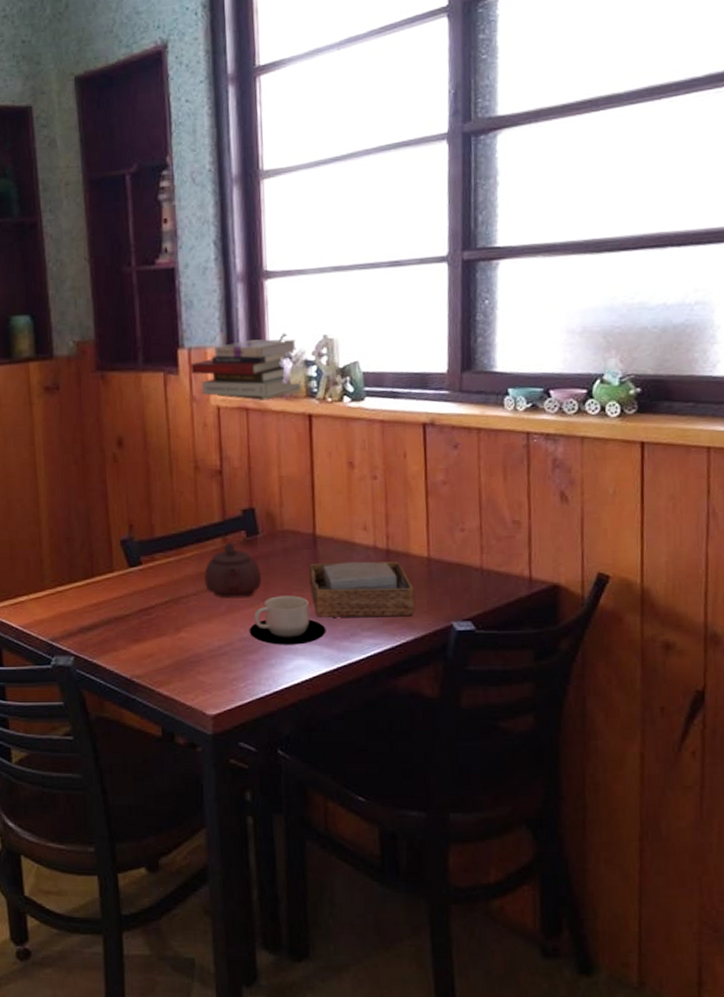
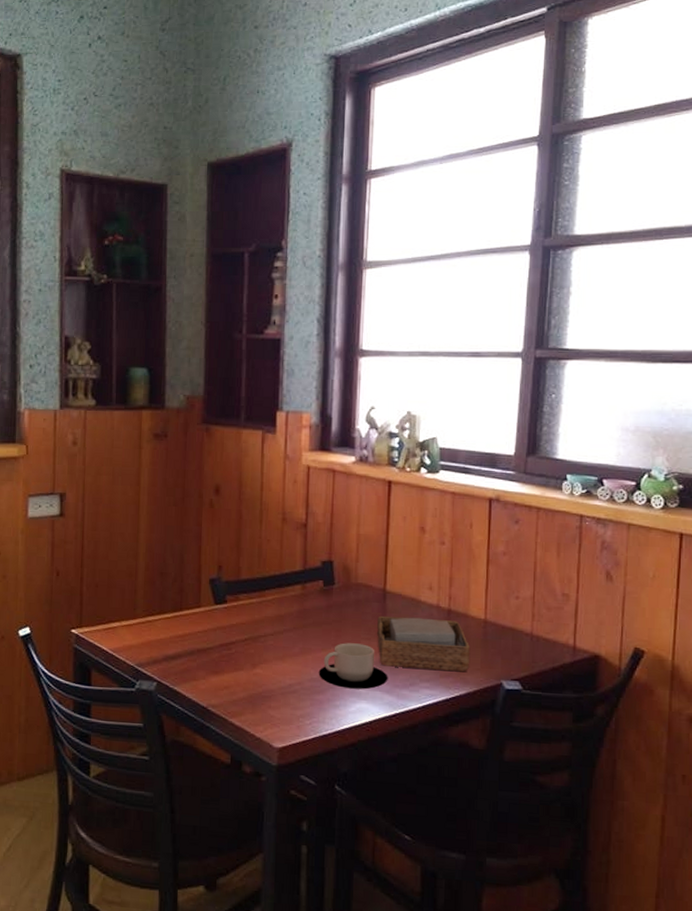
books: present [190,339,302,401] -> none [287,409,385,465]
teapot: present [204,542,261,598] -> none [282,589,333,641]

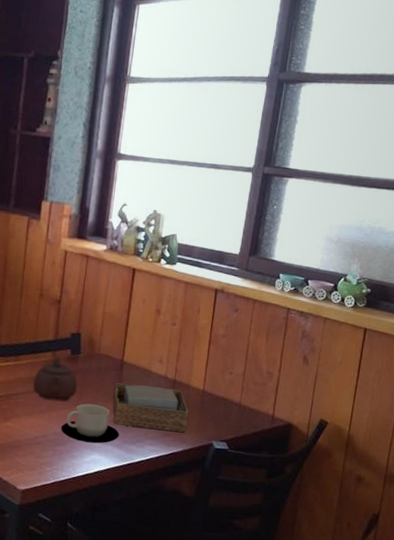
teapot: none [282,589,333,641] -> present [33,356,77,401]

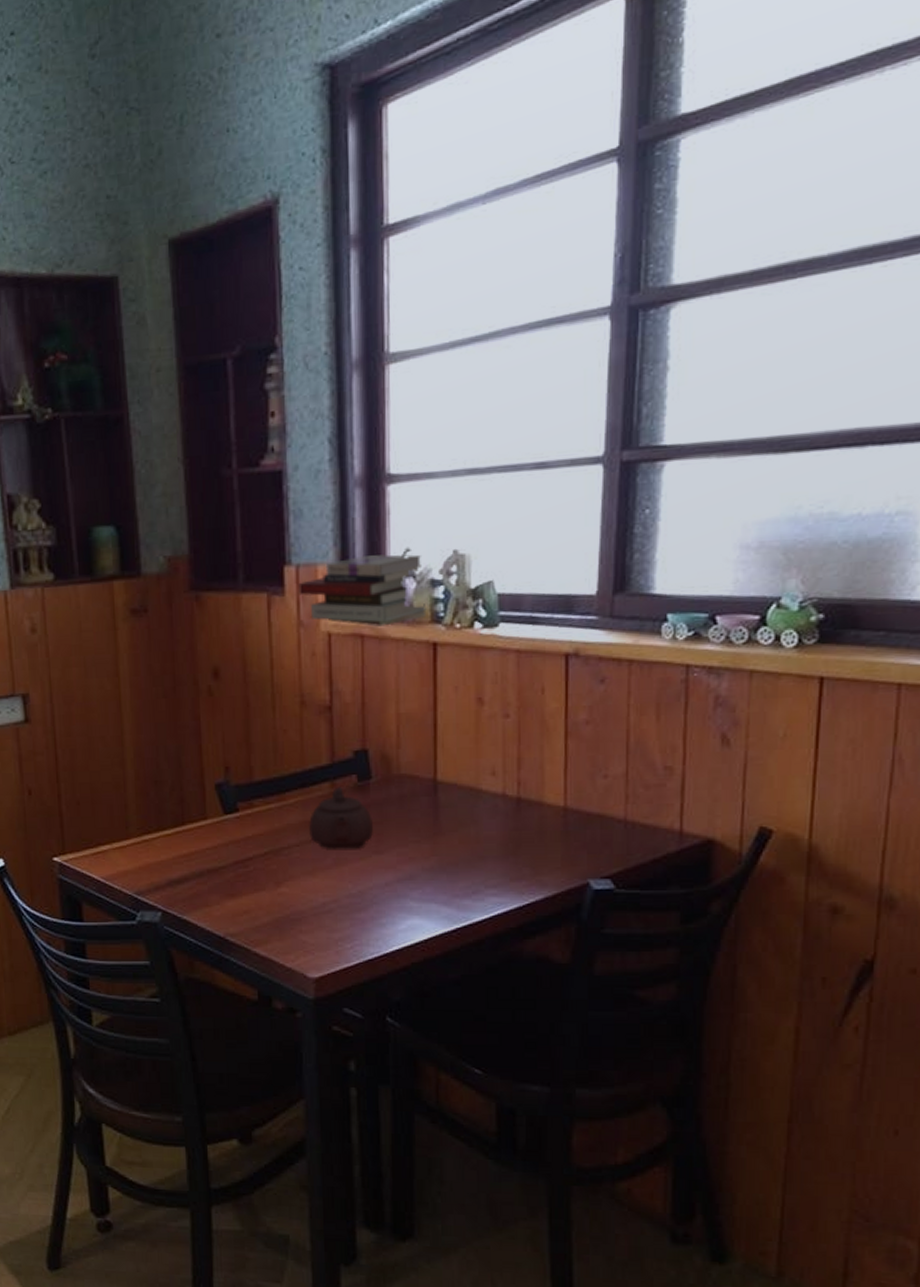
books: none [49,203,133,252] -> present [298,554,427,627]
cup: present [60,403,120,444] -> none [358,848,445,903]
napkin holder: present [112,382,189,433] -> none [427,810,548,874]

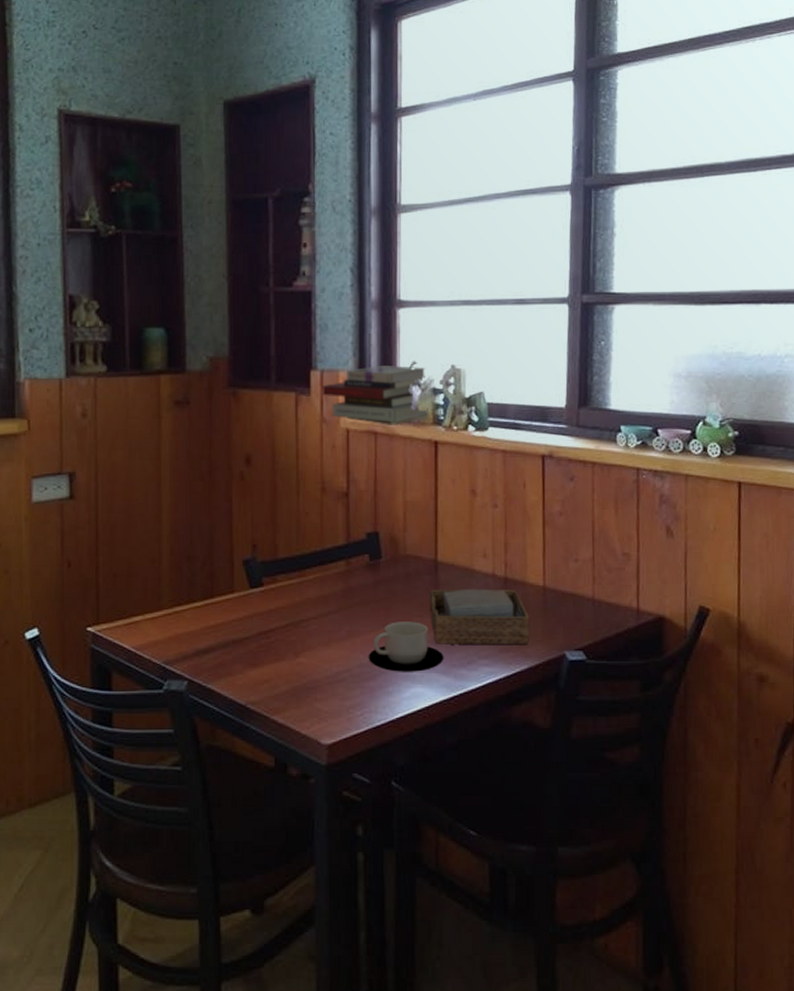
teapot: present [309,787,373,849] -> none [326,565,382,622]
cup: none [358,848,445,903] -> present [368,621,444,672]
napkin holder: none [427,810,548,874] -> present [429,588,531,646]

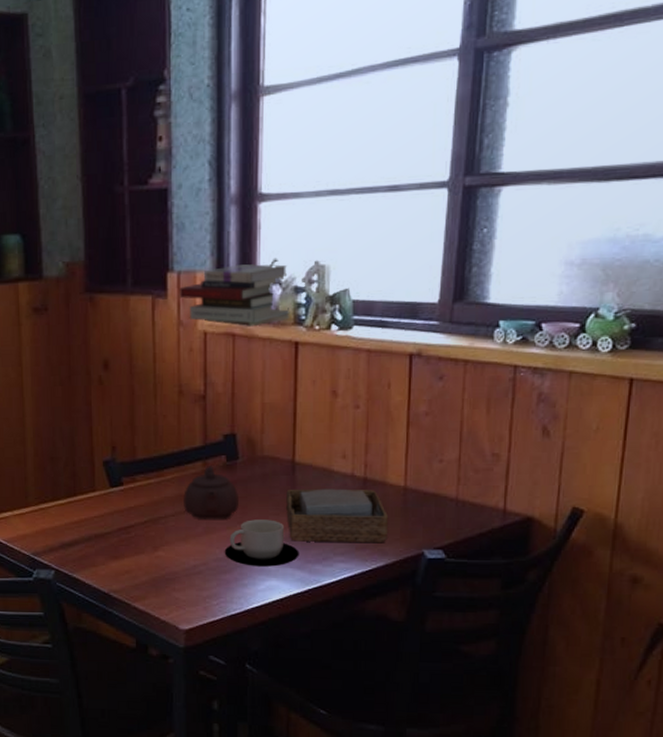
teapot: none [326,565,382,622] -> present [183,466,238,519]

